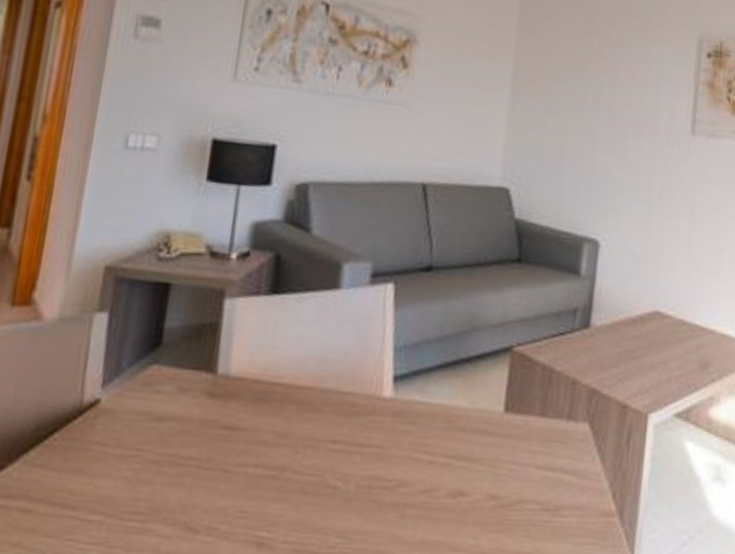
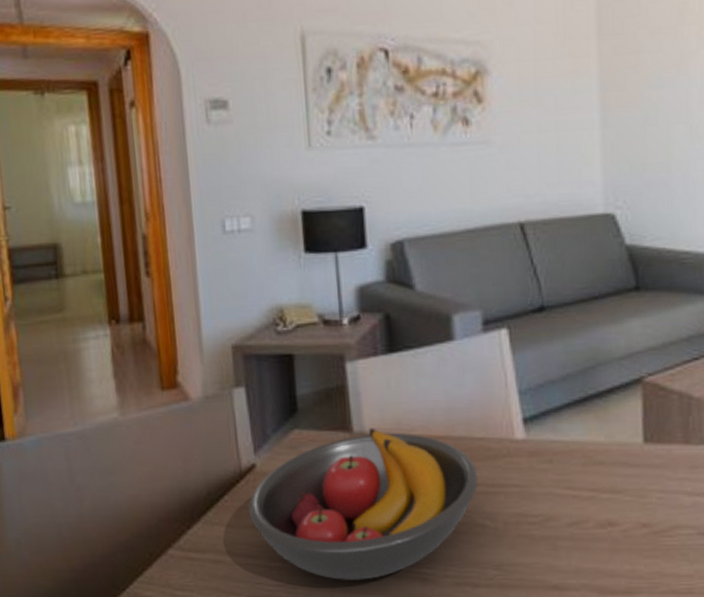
fruit bowl: none [79,371,339,542] -> present [249,428,479,580]

